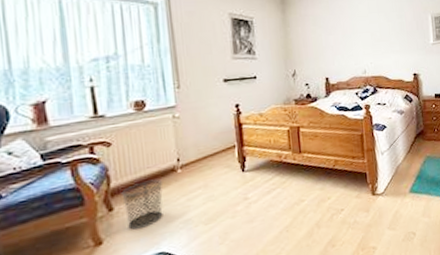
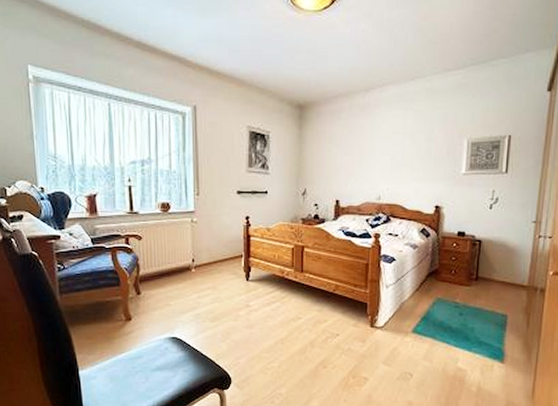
waste bin: present [121,179,163,230] -> none [147,274,179,313]

